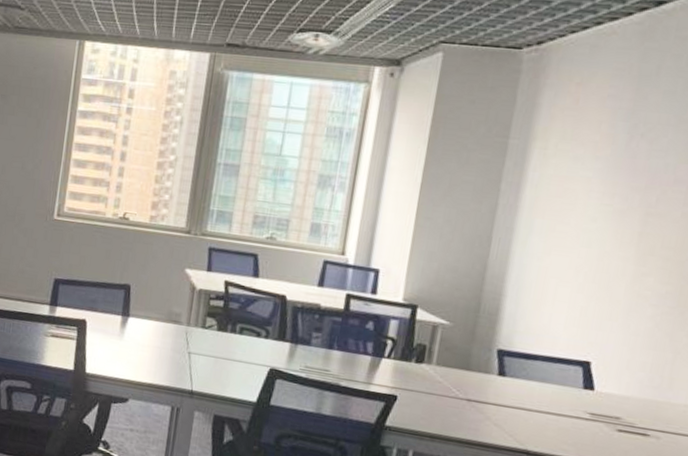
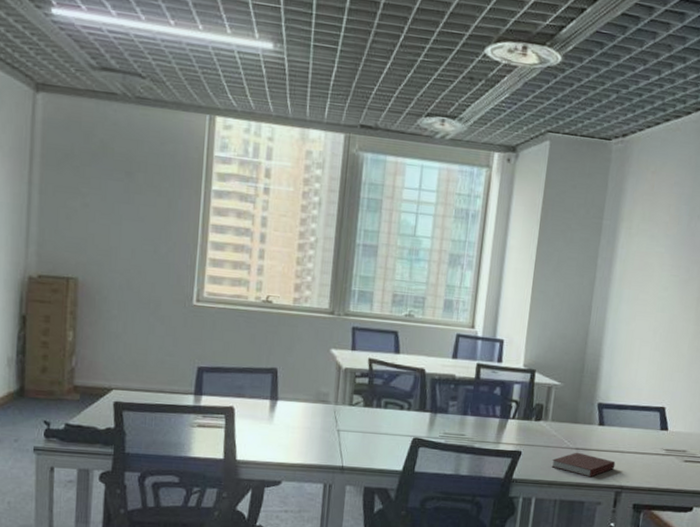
notebook: none [434,404,520,436] -> present [551,452,616,478]

